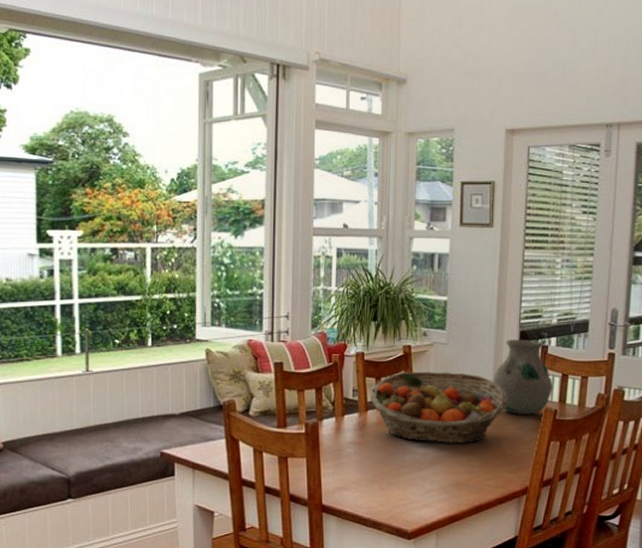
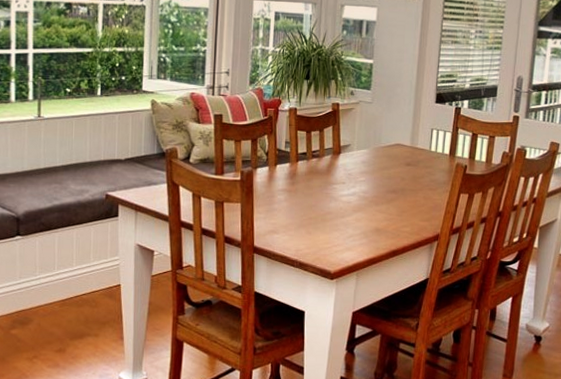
fruit basket: present [369,371,508,443] -> none [300,126,424,193]
vase: present [494,340,553,415] -> none [412,101,464,169]

